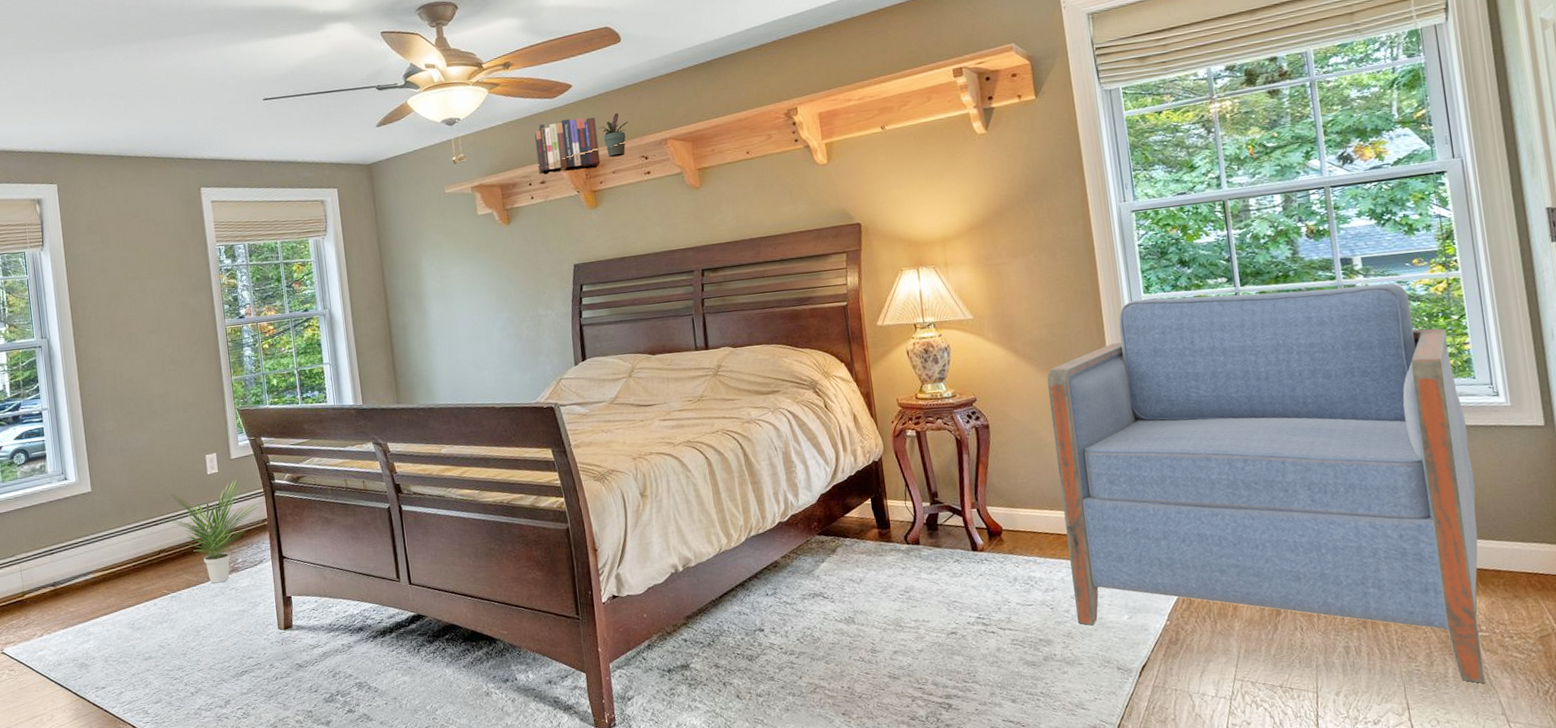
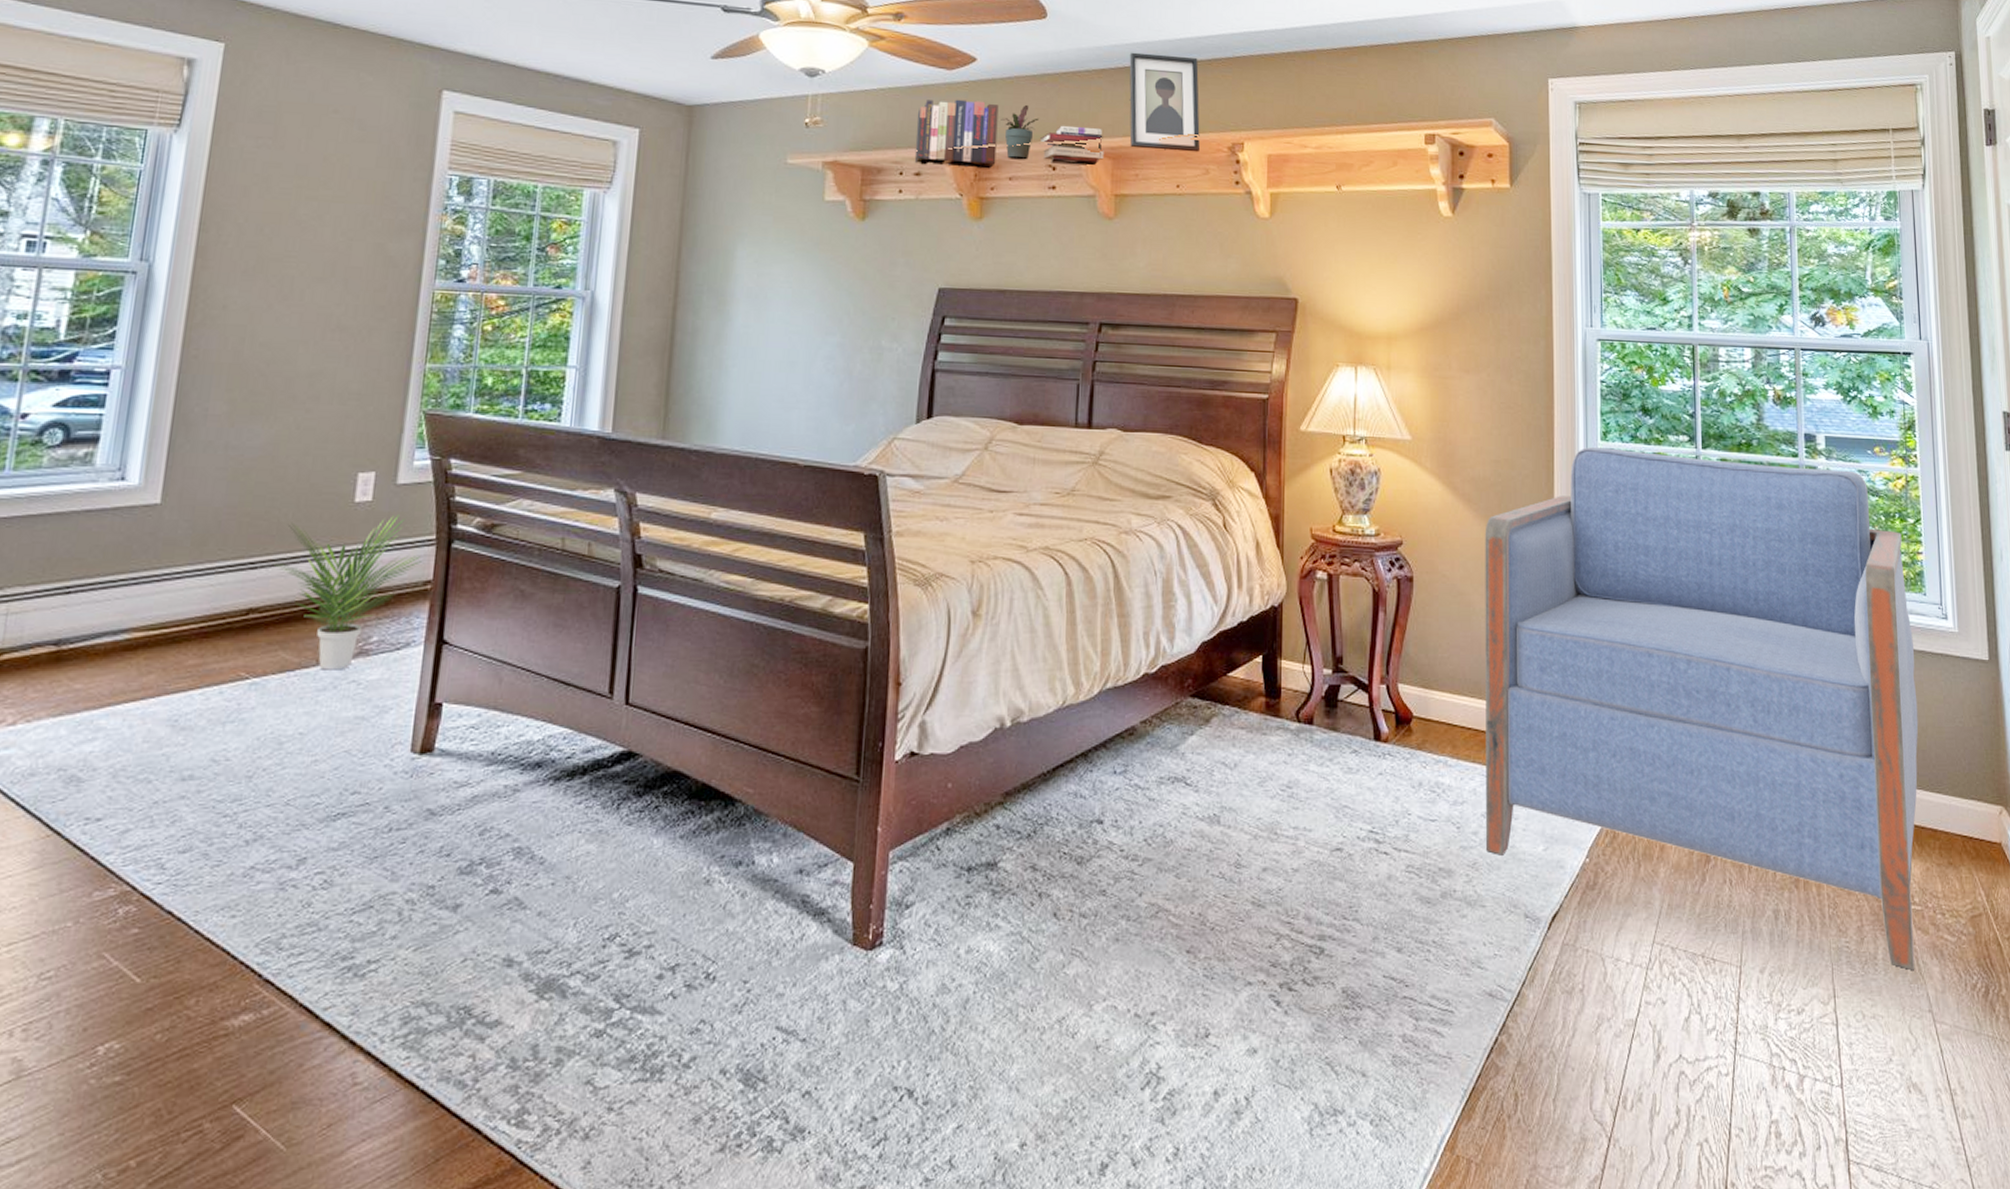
books: none [631,119,685,154] -> present [1039,125,1104,166]
picture frame: none [692,47,761,130] -> present [1129,52,1200,153]

